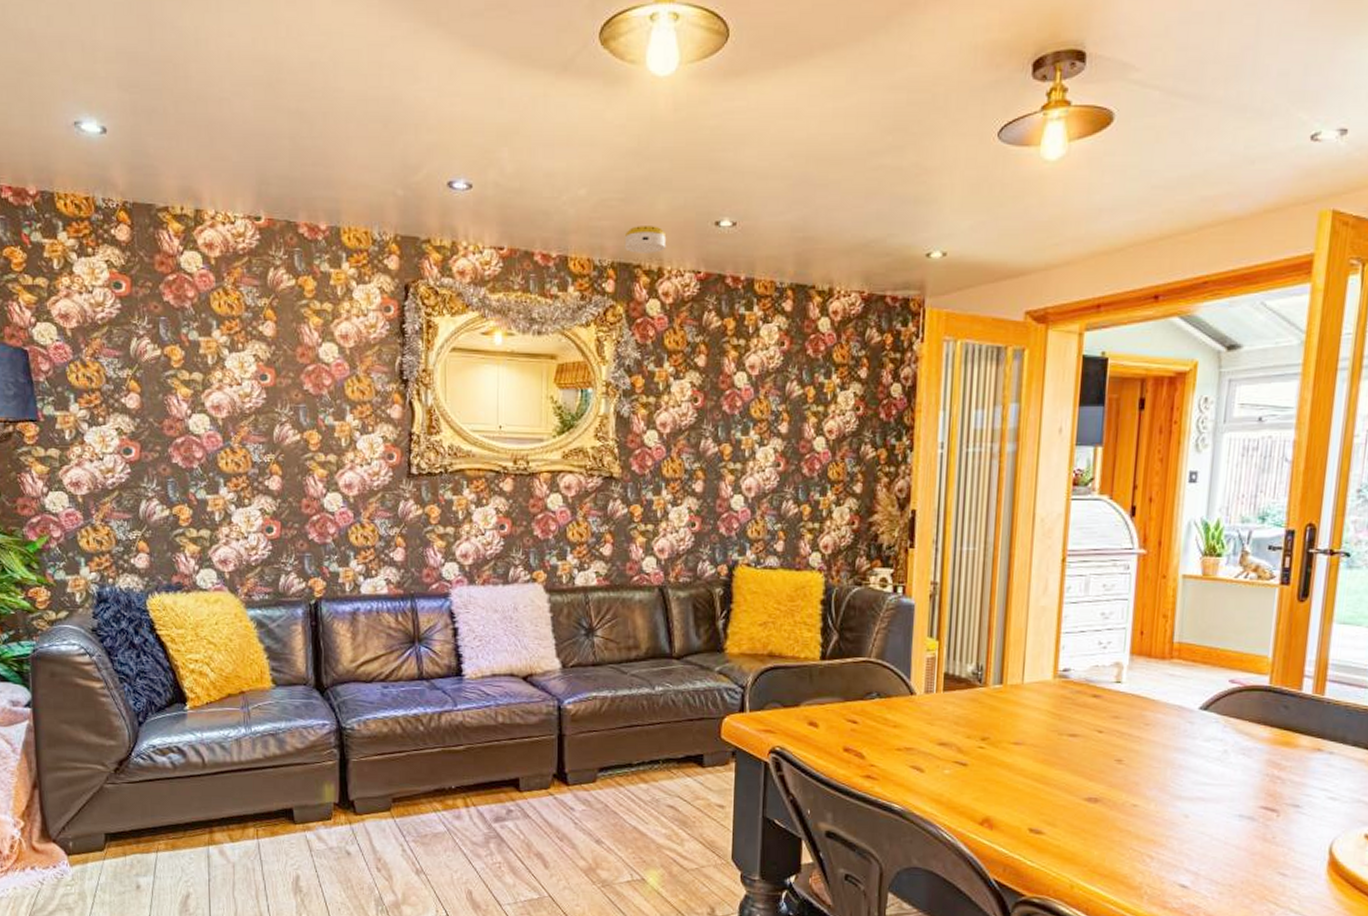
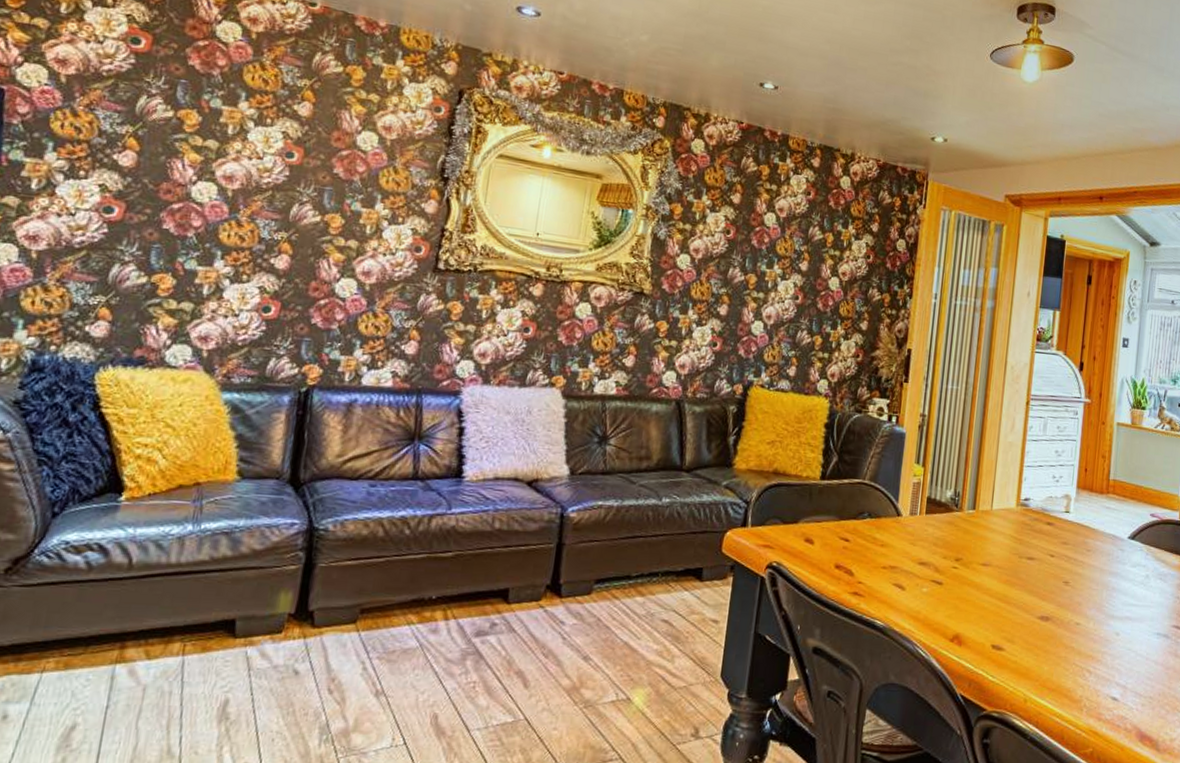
smoke detector: present [625,226,667,253] -> none [678,74,717,101]

